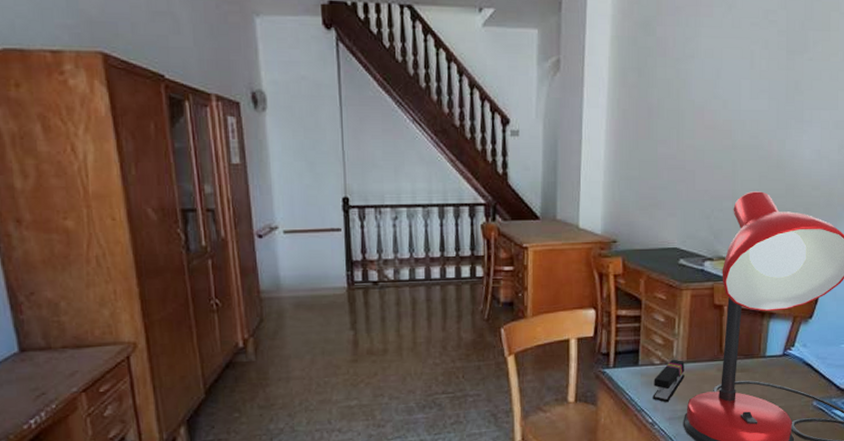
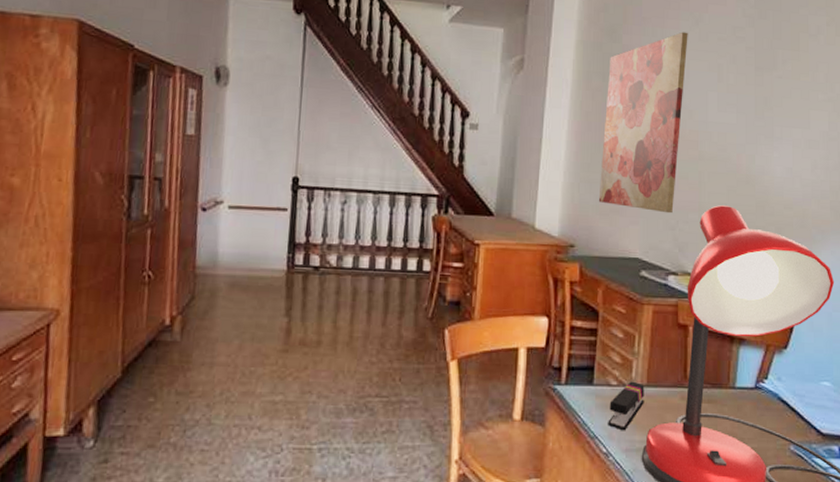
wall art: none [638,19,721,203] -> present [598,31,688,214]

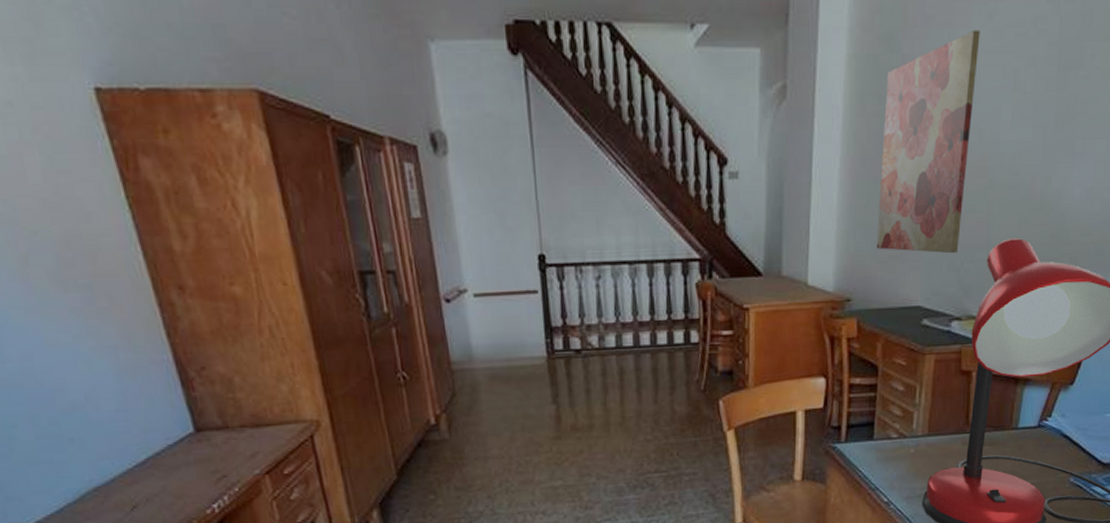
stapler: present [608,381,644,431] -> none [889,432,926,481]

